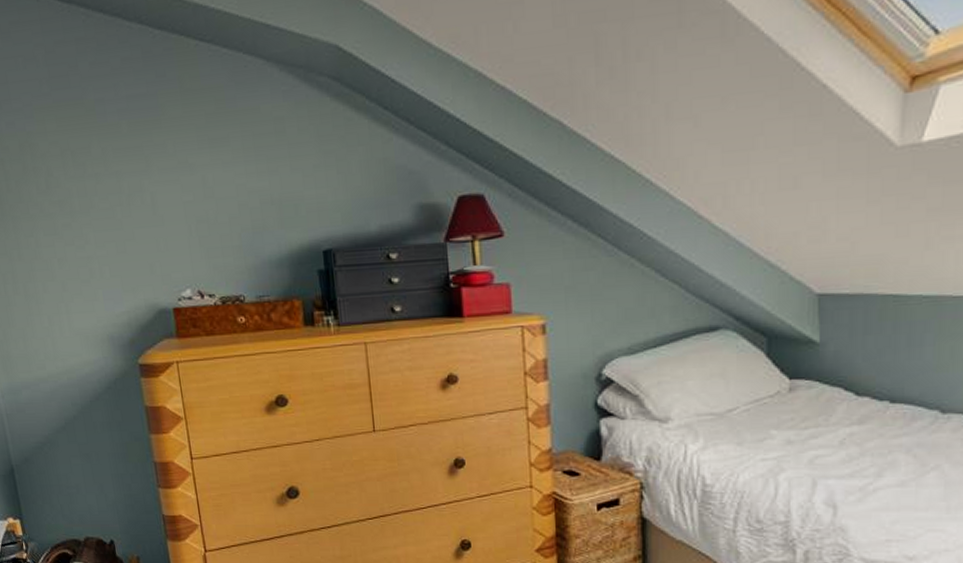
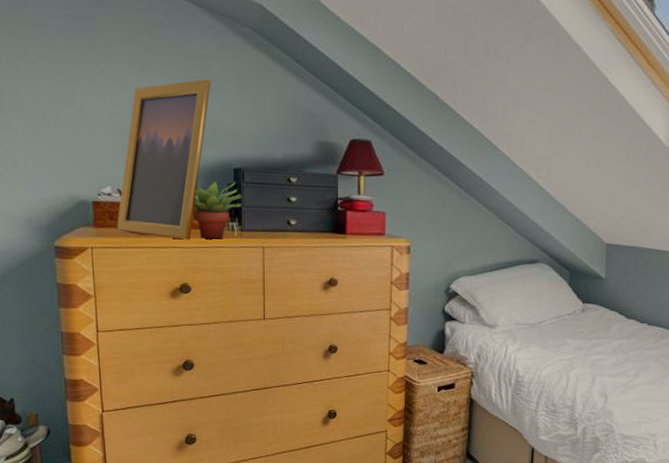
picture frame: none [200,146,289,344] -> present [116,79,211,240]
succulent plant: none [281,266,336,339] -> present [193,181,242,239]

